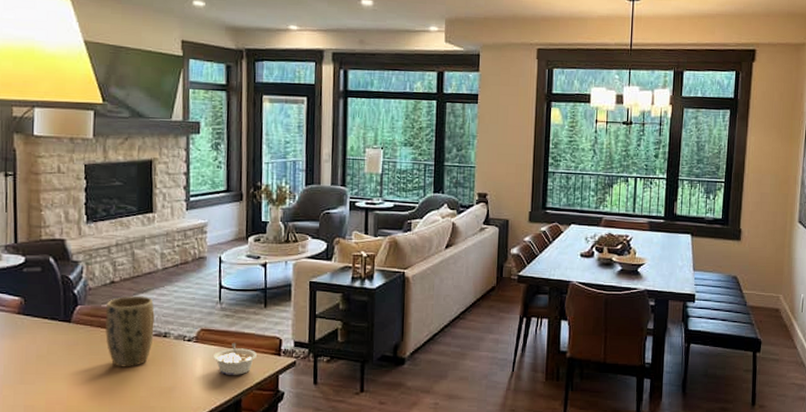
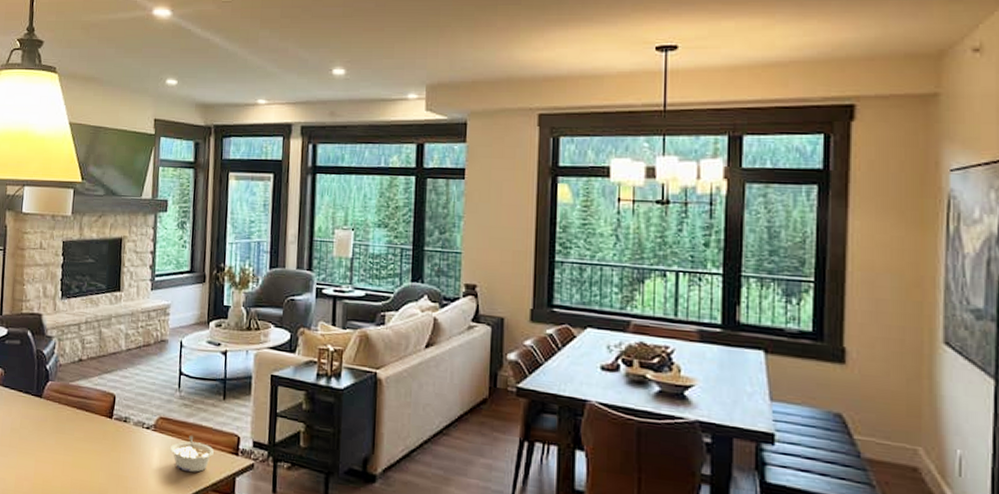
plant pot: present [106,295,155,367] -> none [71,376,117,451]

